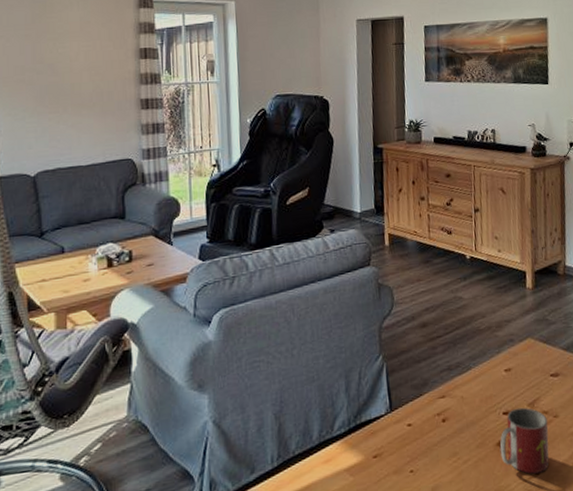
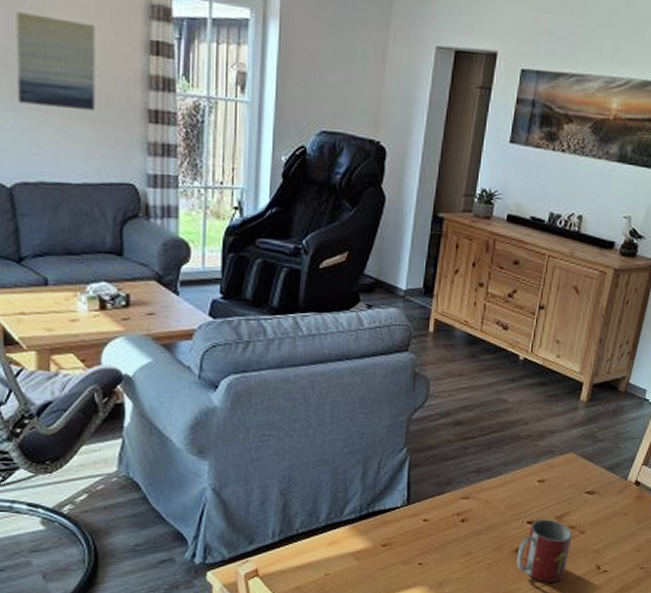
wall art: none [39,43,100,110] -> present [16,12,95,111]

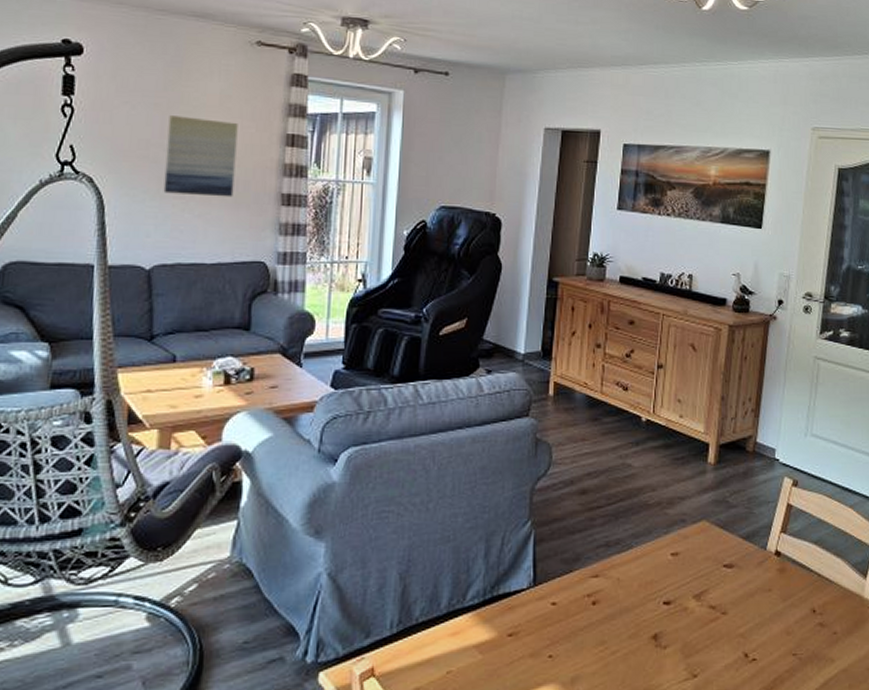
mug: present [516,519,573,582] -> none [655,598,714,675]

